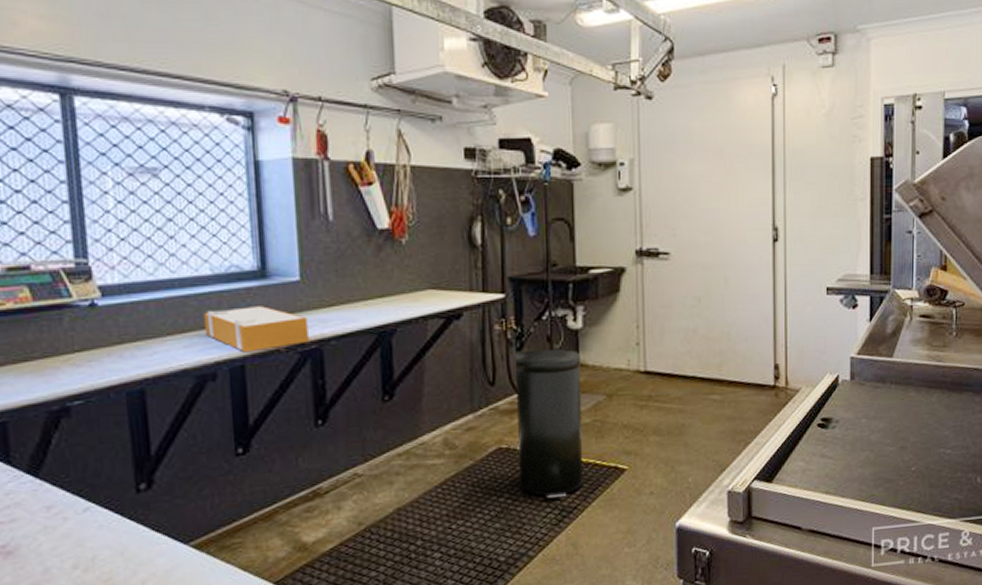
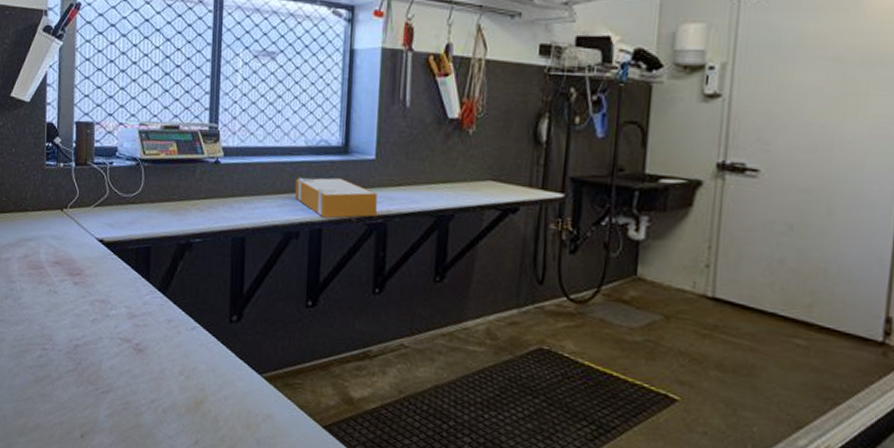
pedal bin: present [514,348,584,499] -> none [556,254,639,414]

